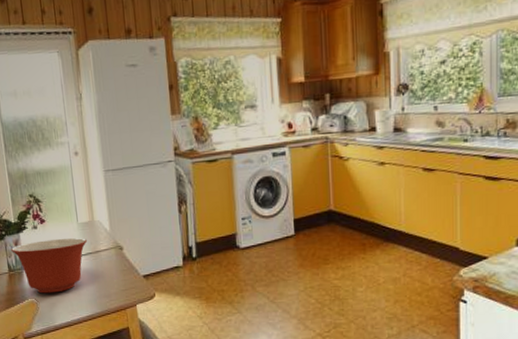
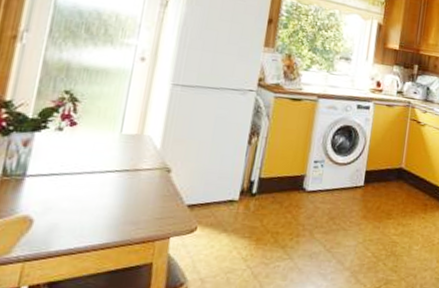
mixing bowl: present [11,238,88,294] -> none [15,145,128,211]

